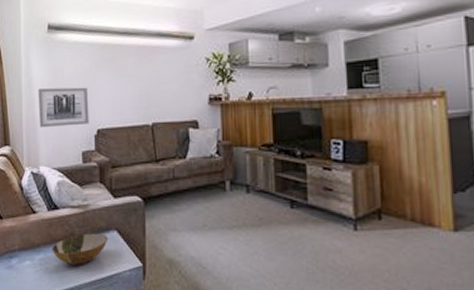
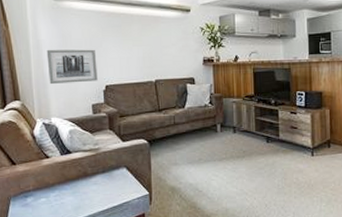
bowl: present [52,233,108,265] -> none [66,171,119,198]

